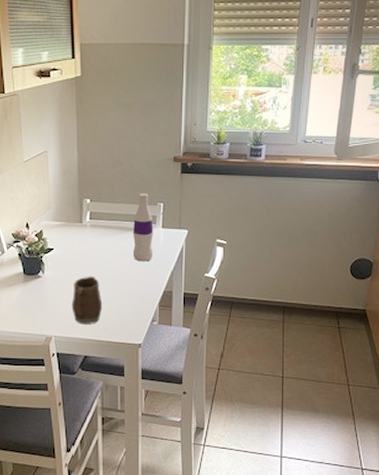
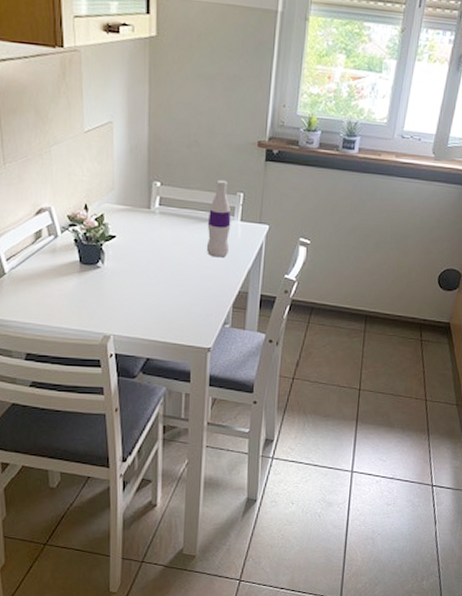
mug: present [71,276,103,324] -> none [134,270,170,324]

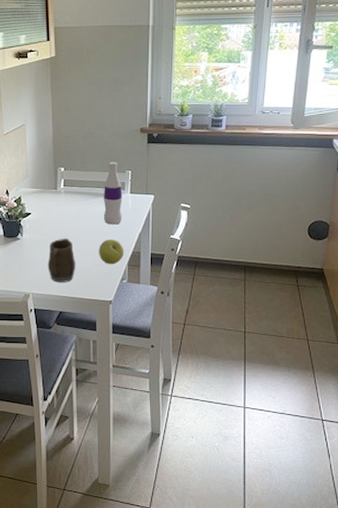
mug: none [134,270,170,324] -> present [48,238,76,282]
apple: none [198,275,229,306] -> present [99,240,124,265]

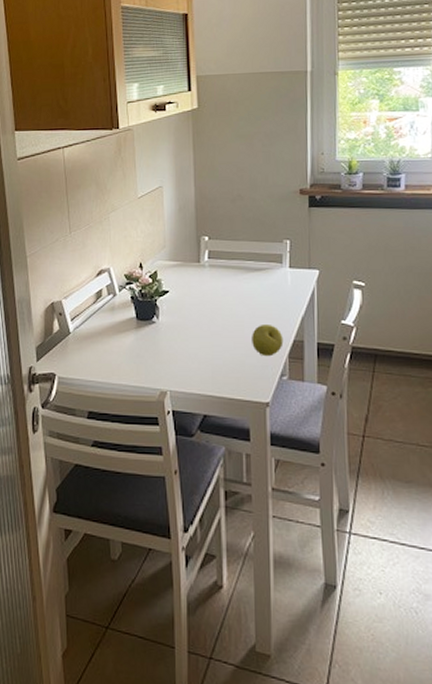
mug: present [48,238,76,282] -> none [189,322,224,378]
bottle: present [103,161,123,225] -> none [256,229,281,306]

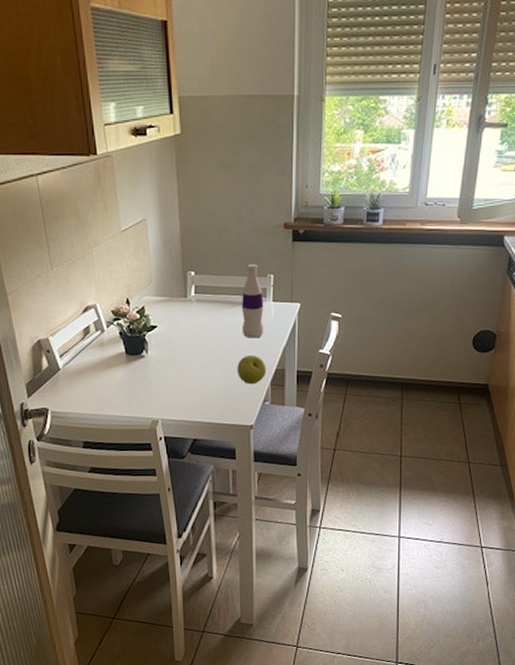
bottle: none [256,229,281,306] -> present [241,263,264,338]

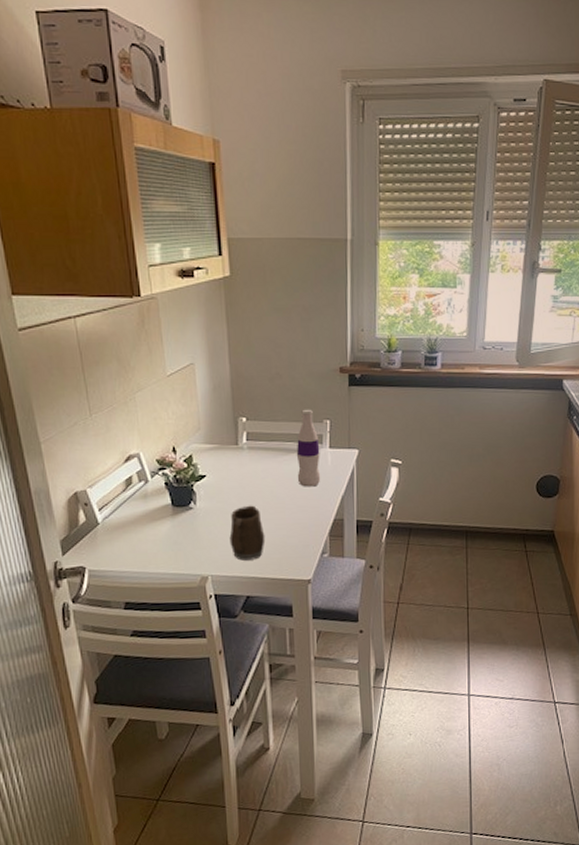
mug: none [178,354,211,406] -> present [229,505,266,561]
apple: present [237,356,267,385] -> none [293,505,324,536]

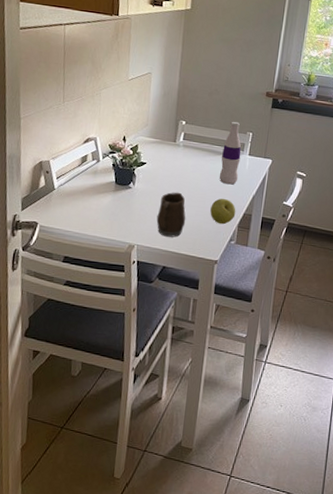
apple: none [293,505,324,536] -> present [210,199,236,225]

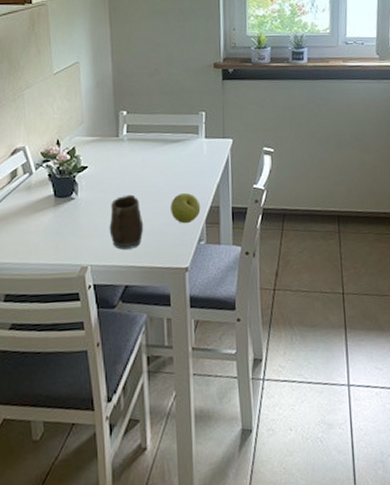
bottle: present [219,121,242,185] -> none [173,102,197,176]

